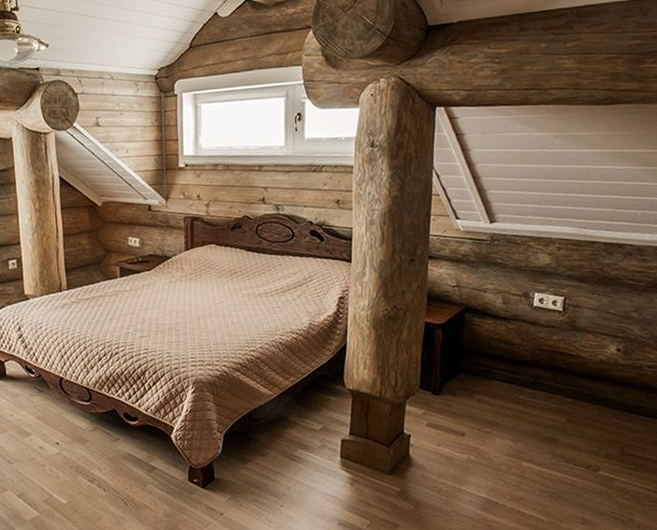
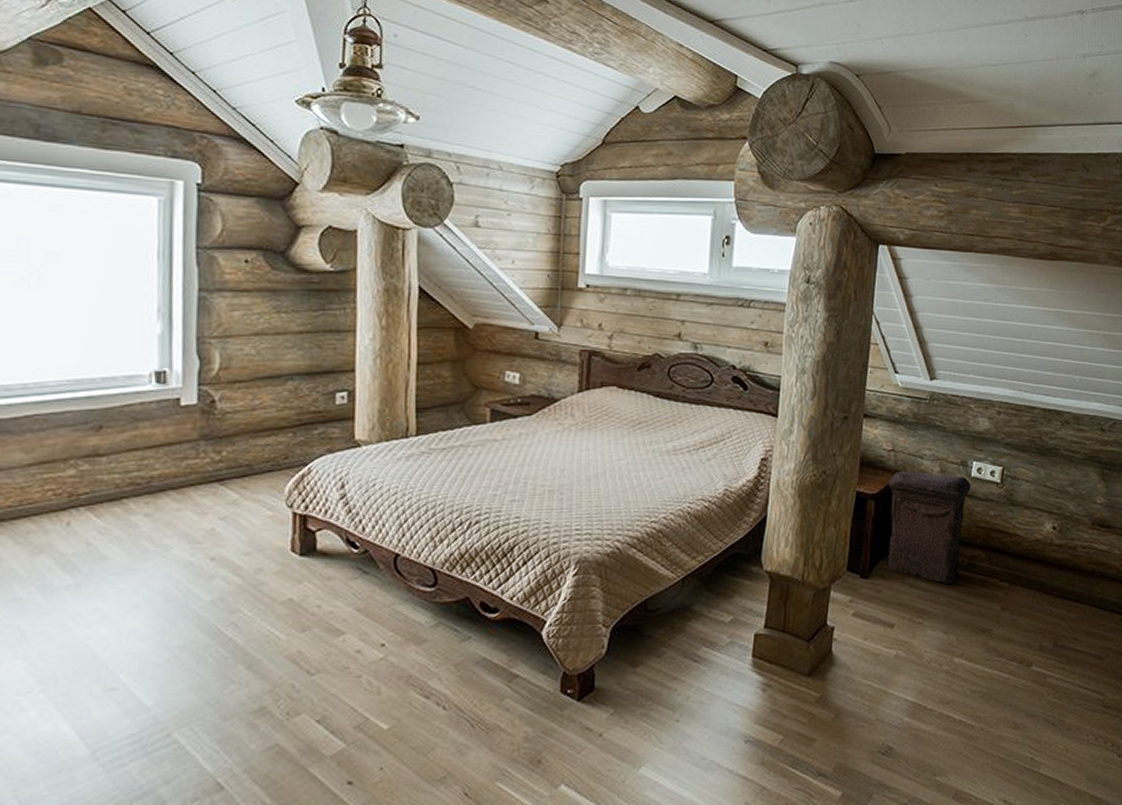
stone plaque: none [454,303,533,400] -> present [888,470,971,585]

